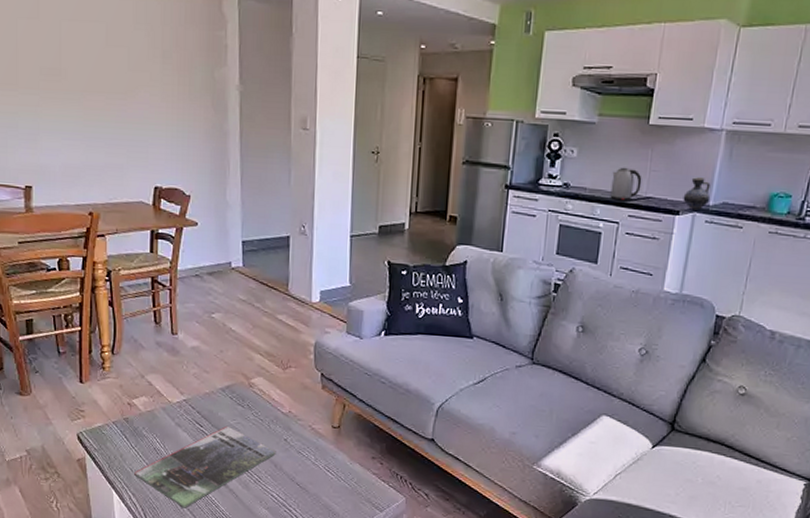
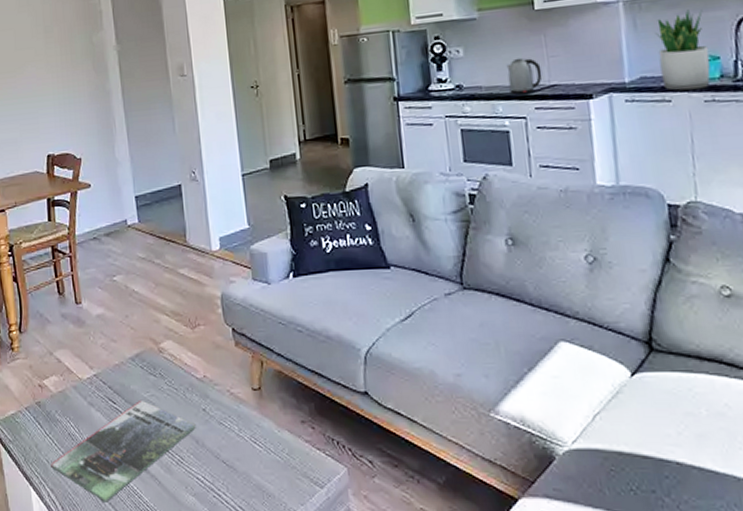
ceramic jug: present [683,177,711,209] -> none [592,54,625,90]
planter: none [740,148,790,221] -> present [655,9,711,91]

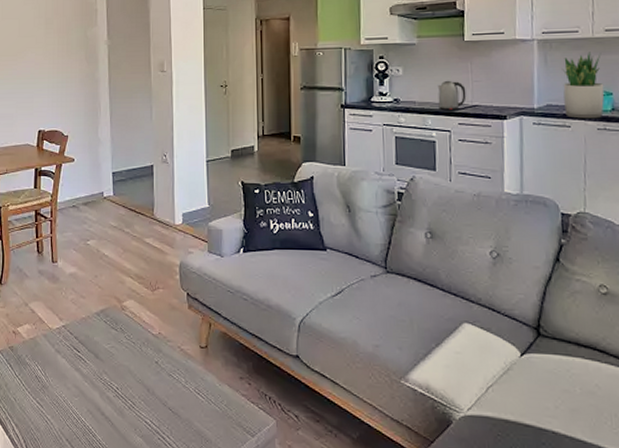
magazine: present [51,399,196,502] -> none [17,350,148,439]

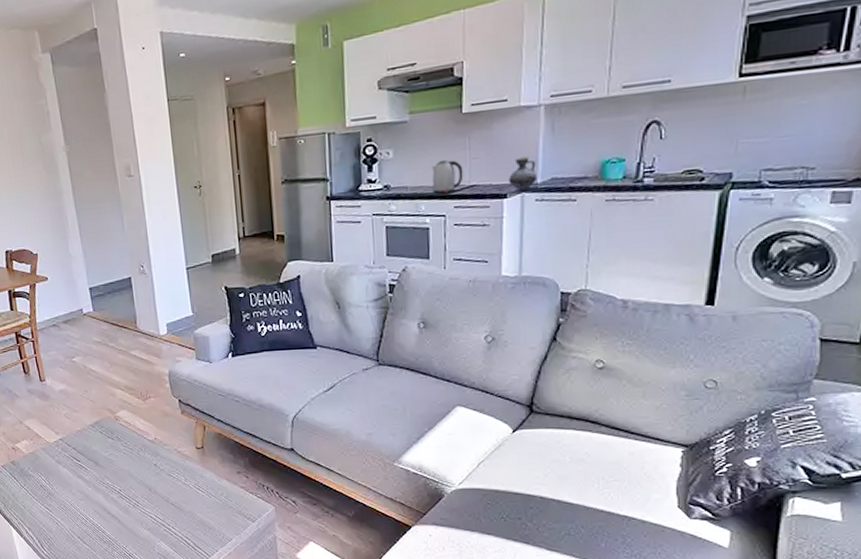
ceramic jug: none [507,84,534,113] -> present [508,156,538,190]
planter: present [562,51,605,119] -> none [570,113,617,191]

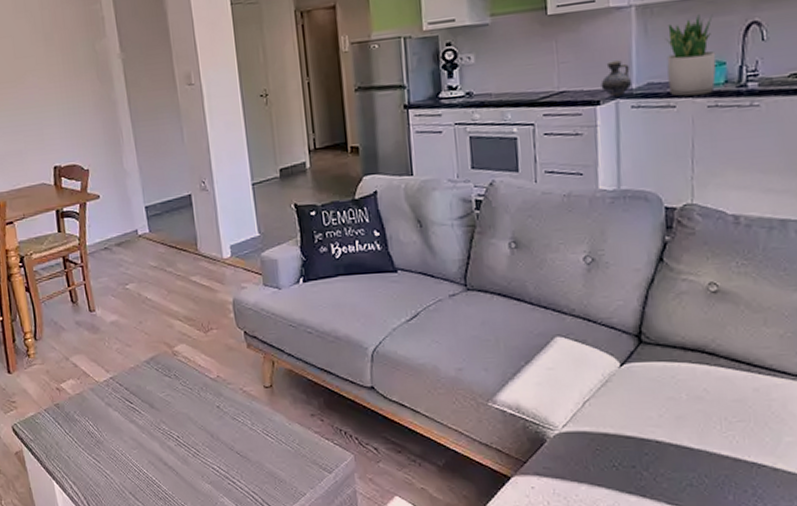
kettle: present [431,159,464,195] -> none [517,64,552,102]
planter: none [570,113,617,191] -> present [665,14,716,96]

